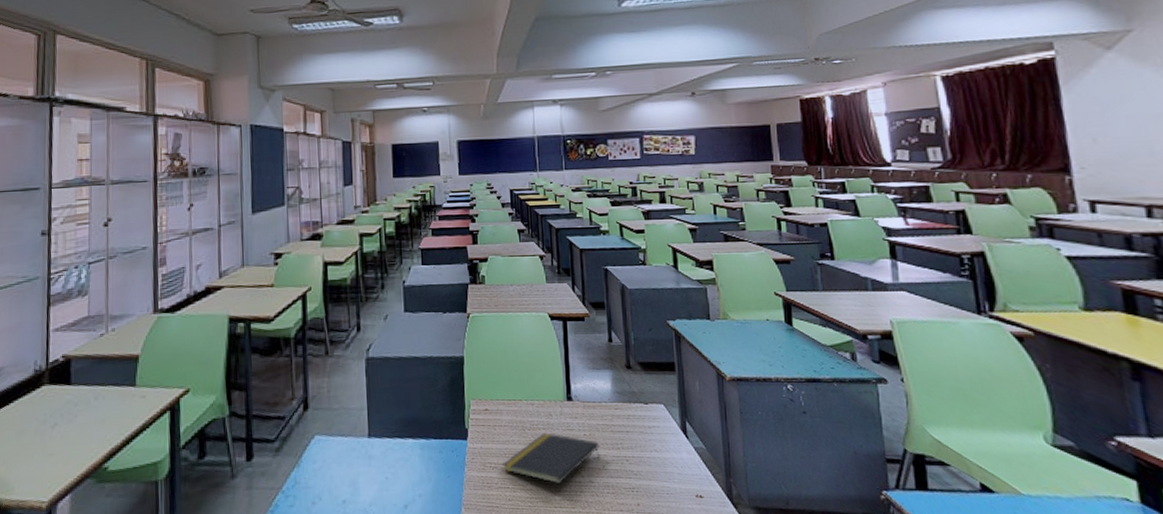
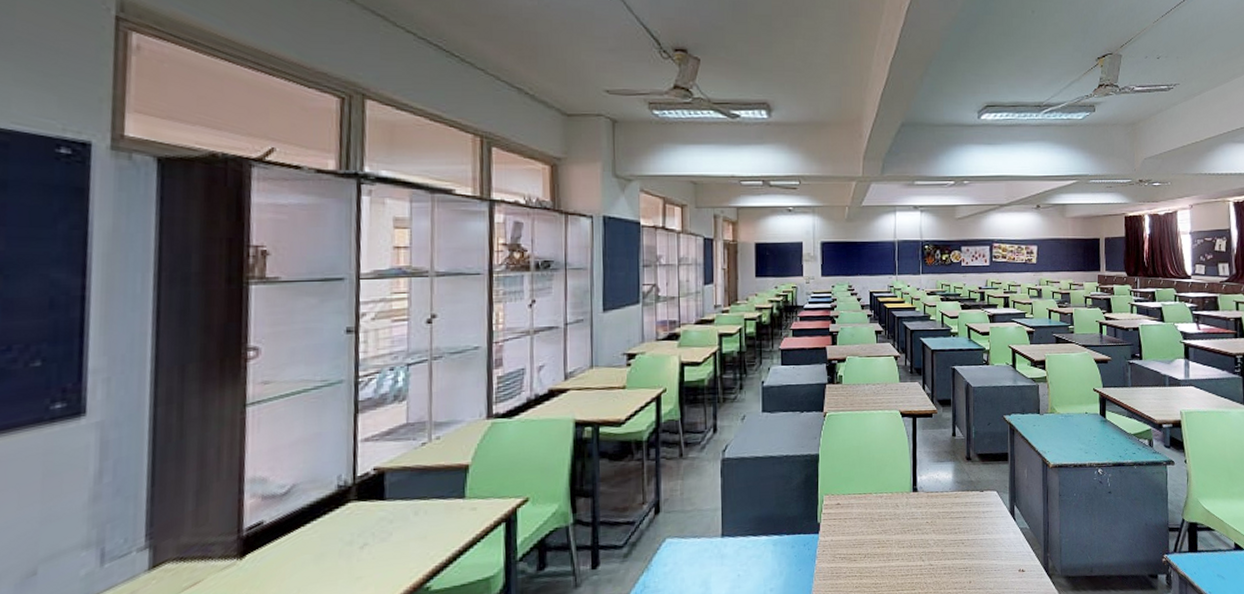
notepad: present [503,432,600,483] -> none [851,522,939,569]

